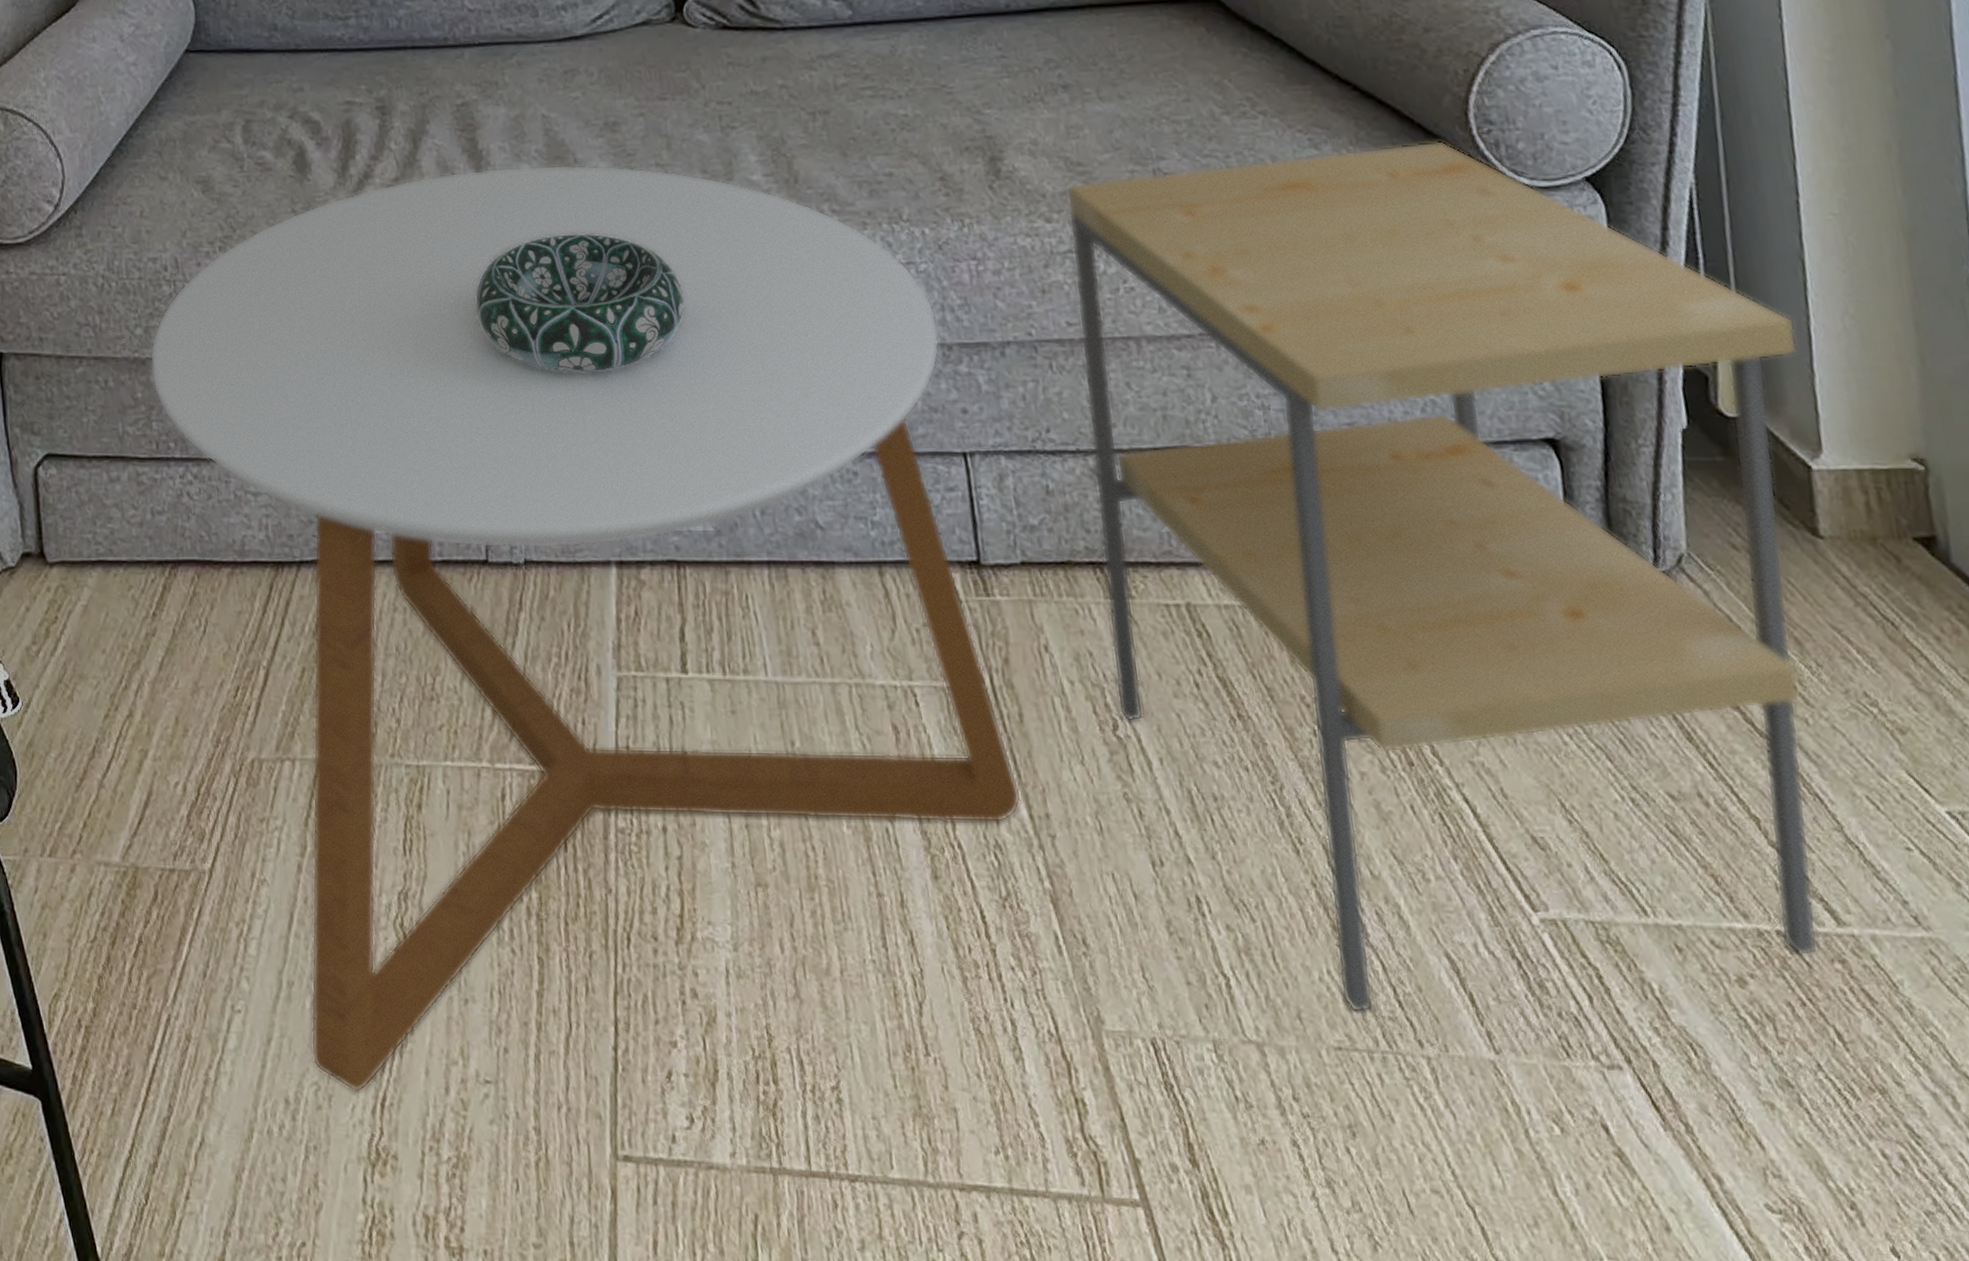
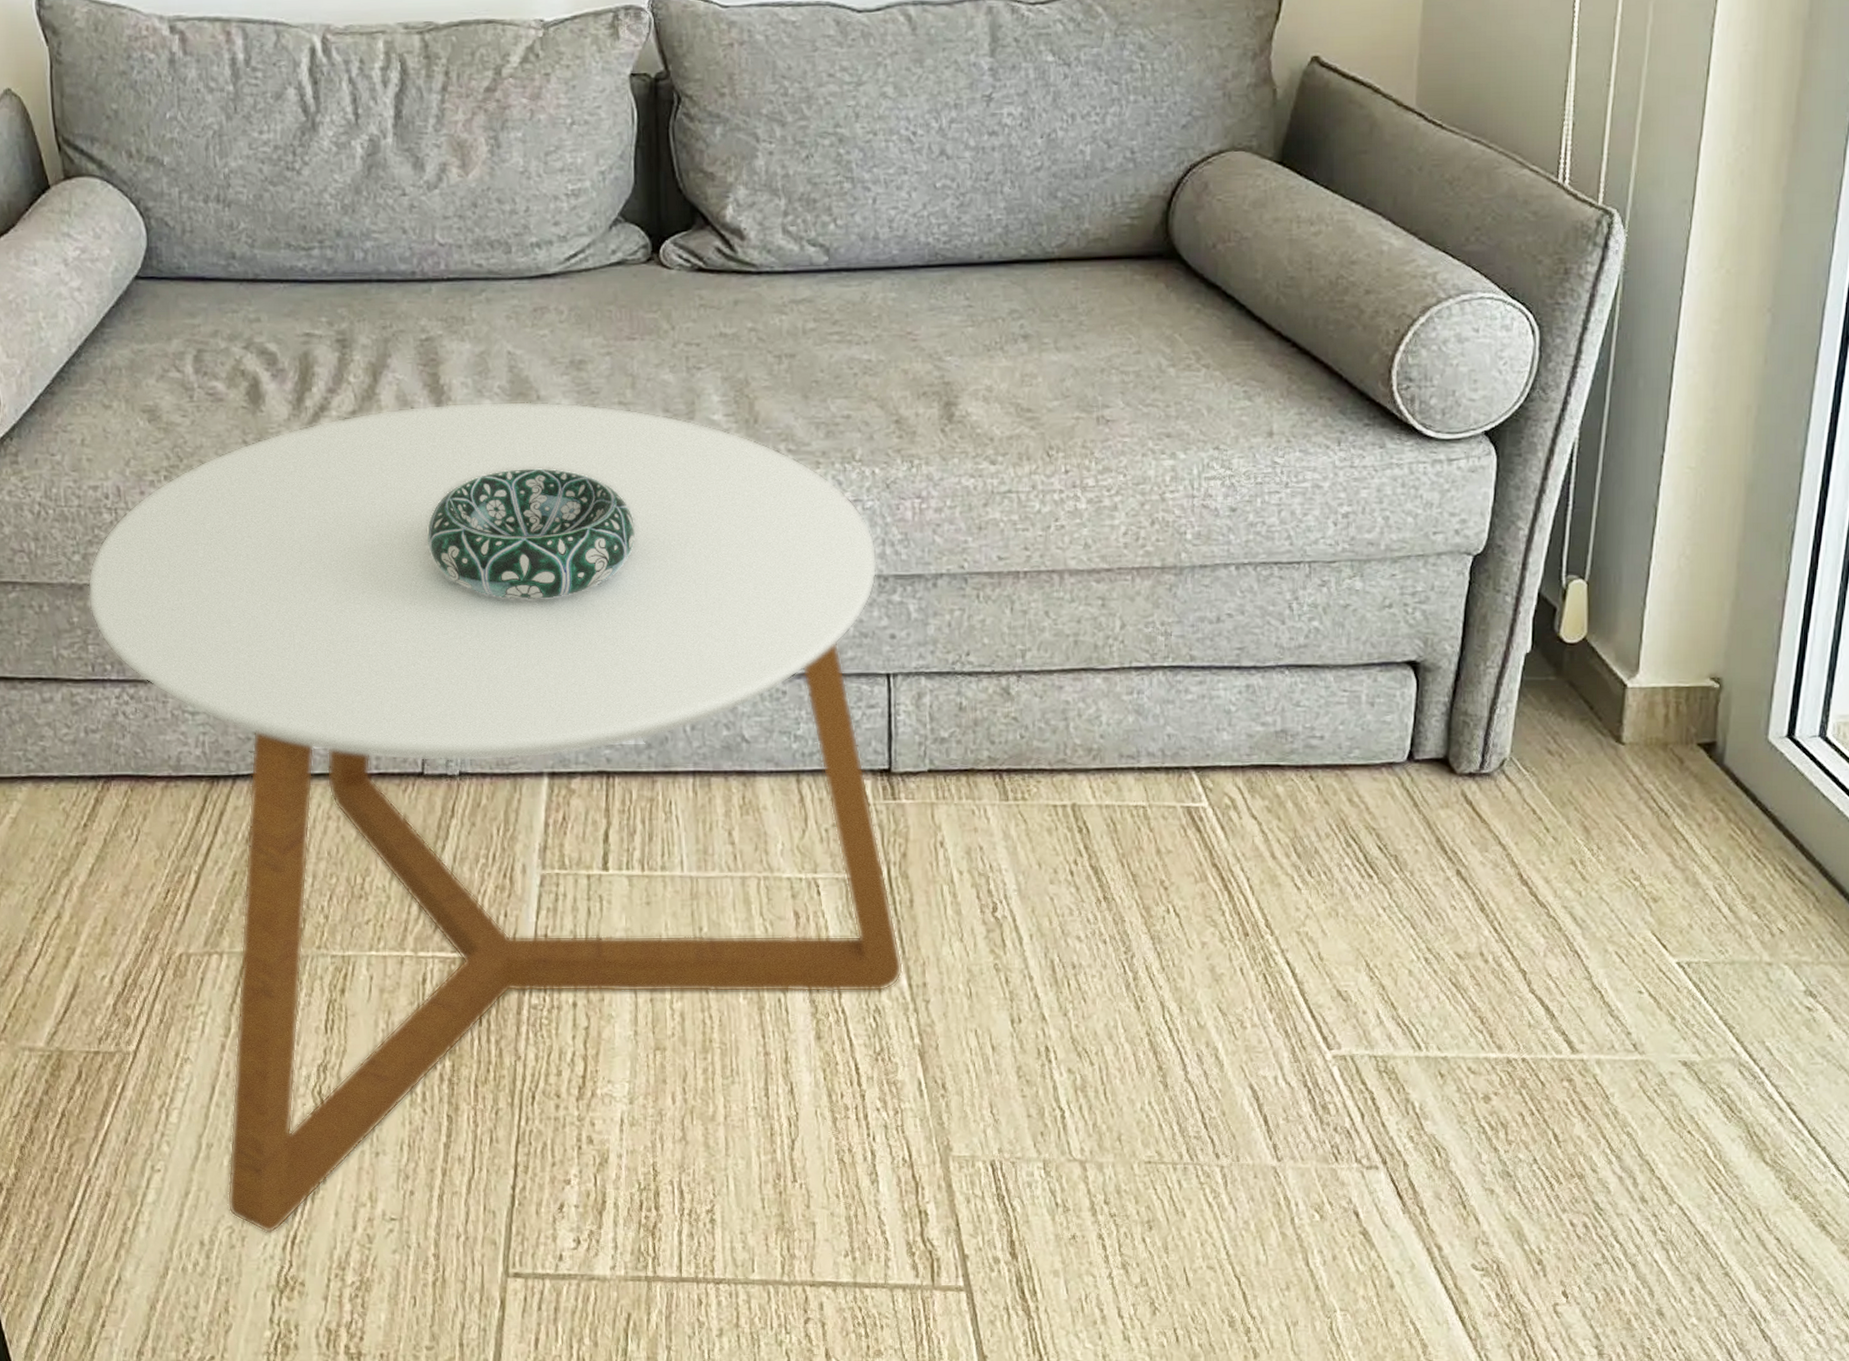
side table: present [1066,140,1819,1014] -> none [999,394,1638,1134]

